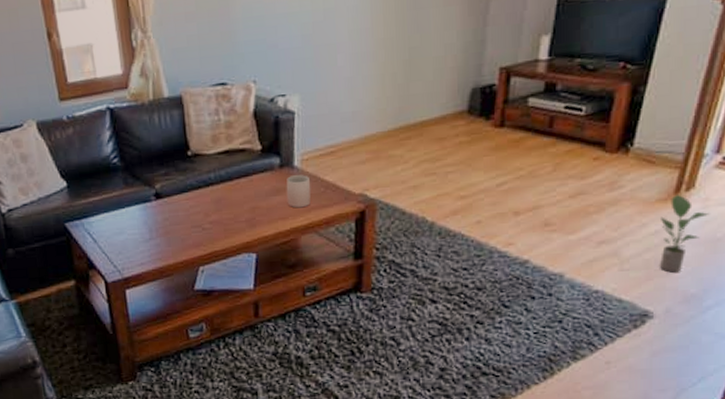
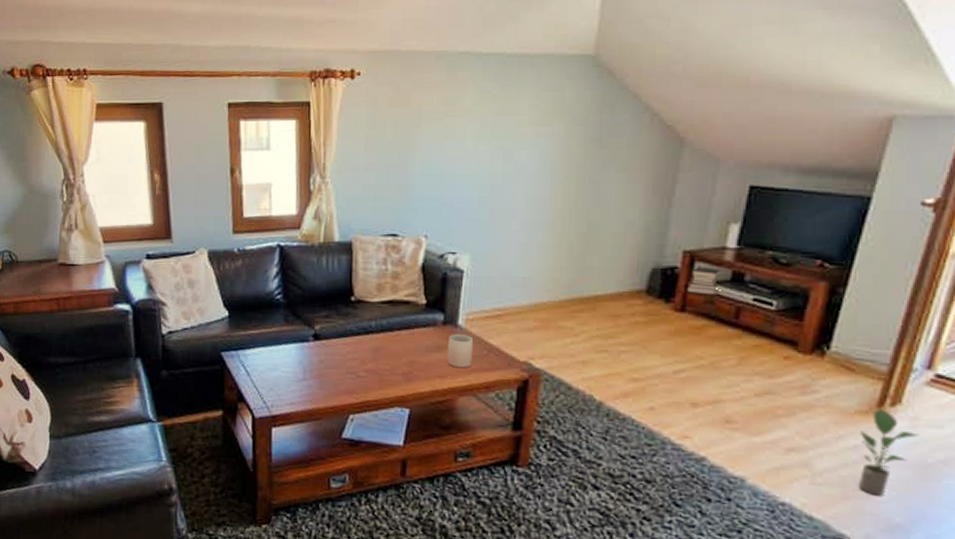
books: none [505,81,535,108] -> present [687,266,722,296]

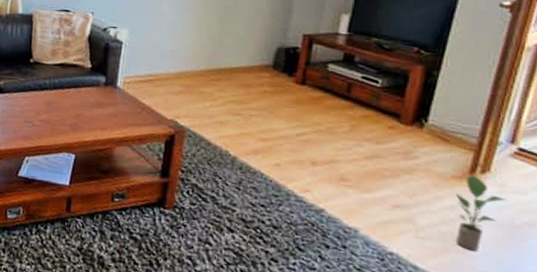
mug: present [447,334,474,369] -> none [107,94,130,123]
books: present [687,266,722,296] -> none [307,48,335,73]

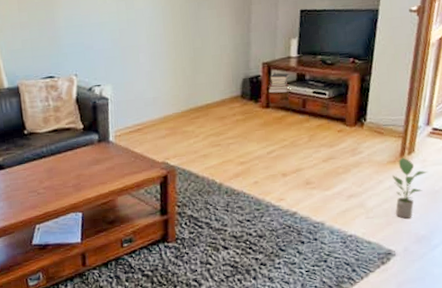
books: none [307,48,335,73] -> present [268,73,290,94]

